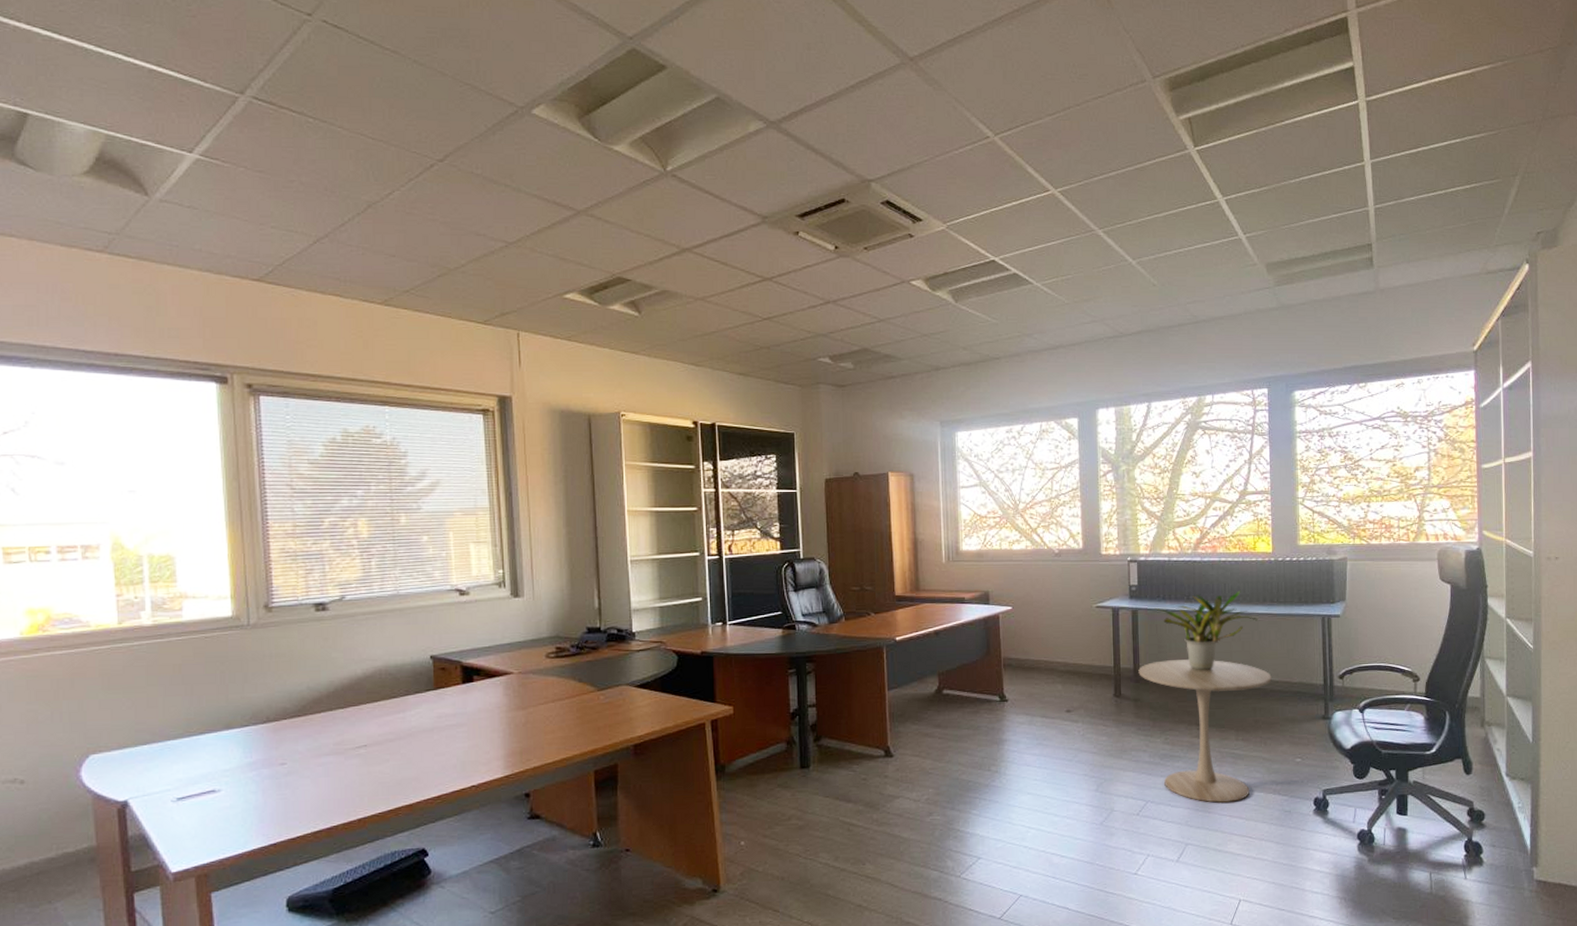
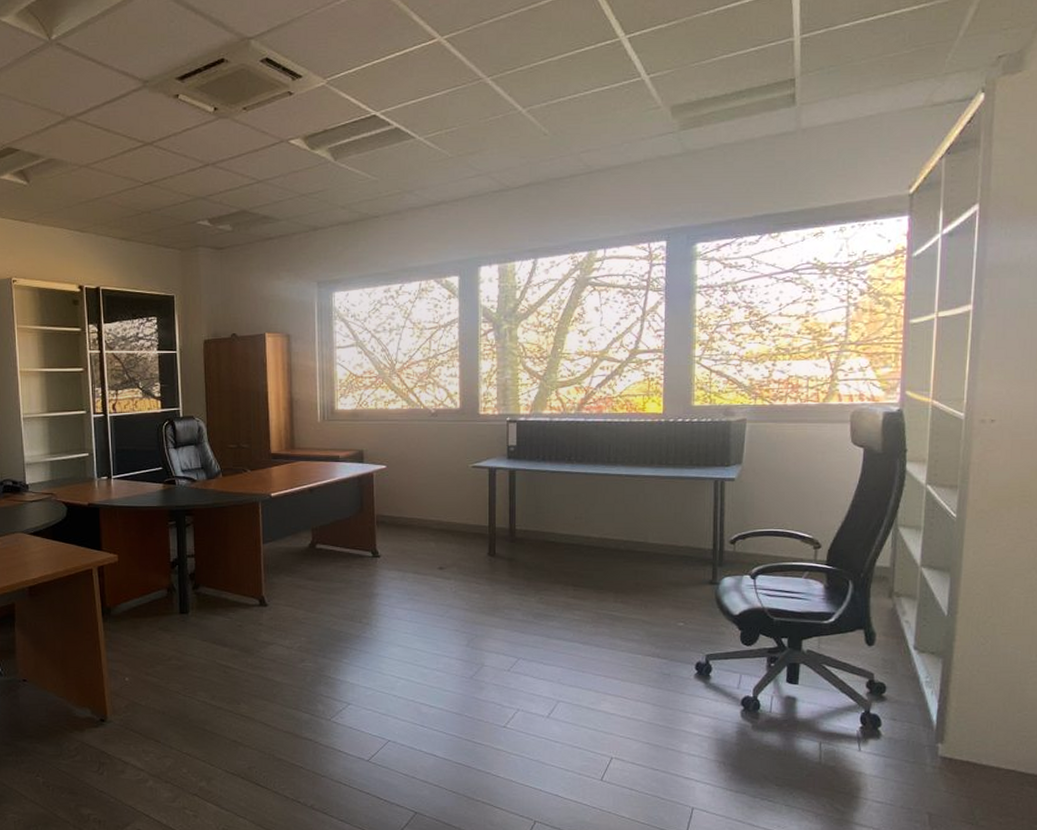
side table: present [1138,659,1272,803] -> none [514,521,656,664]
potted plant: present [1154,590,1258,671] -> none [533,452,644,533]

